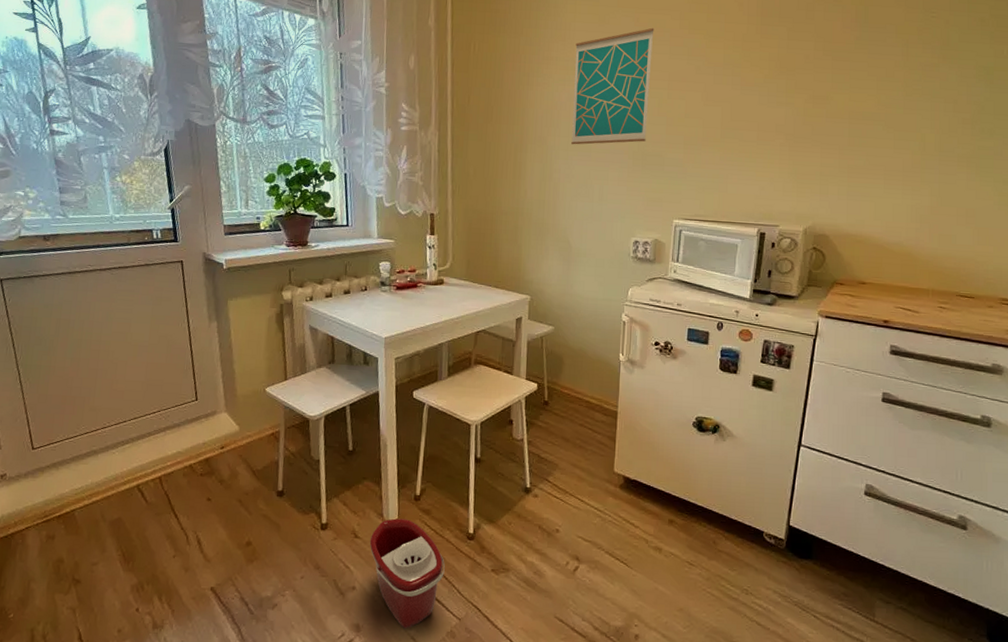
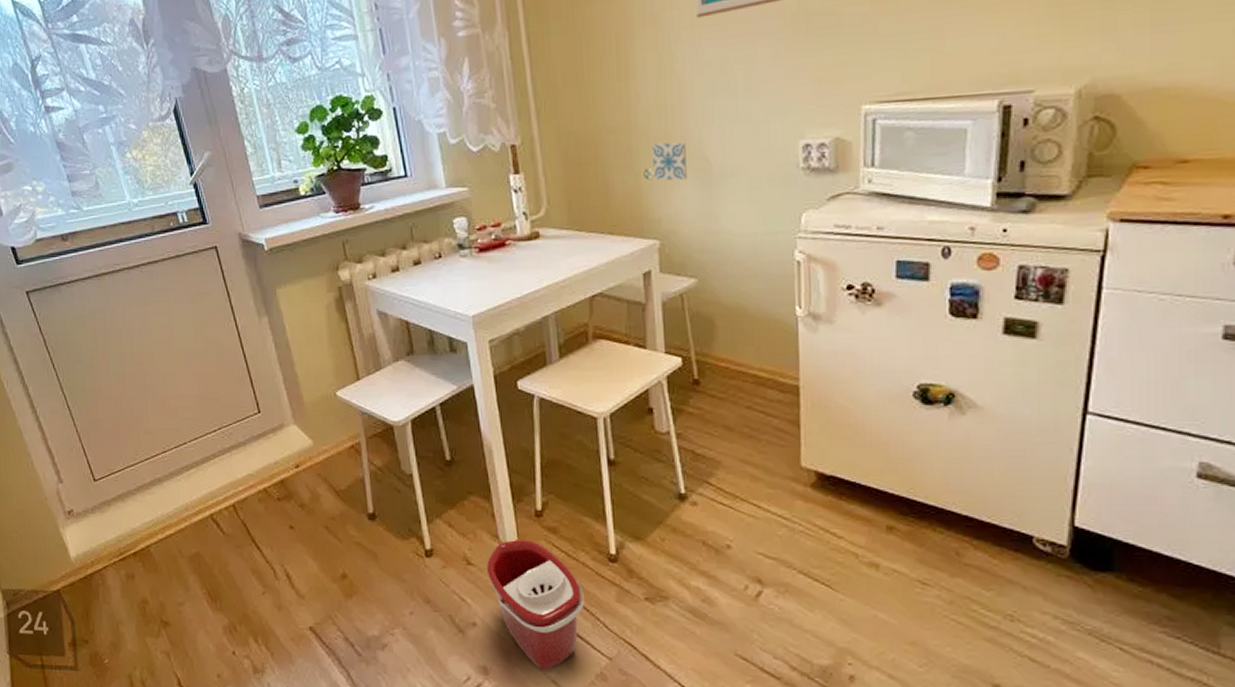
decorative tile: none [524,227,555,256] -> present [644,142,687,181]

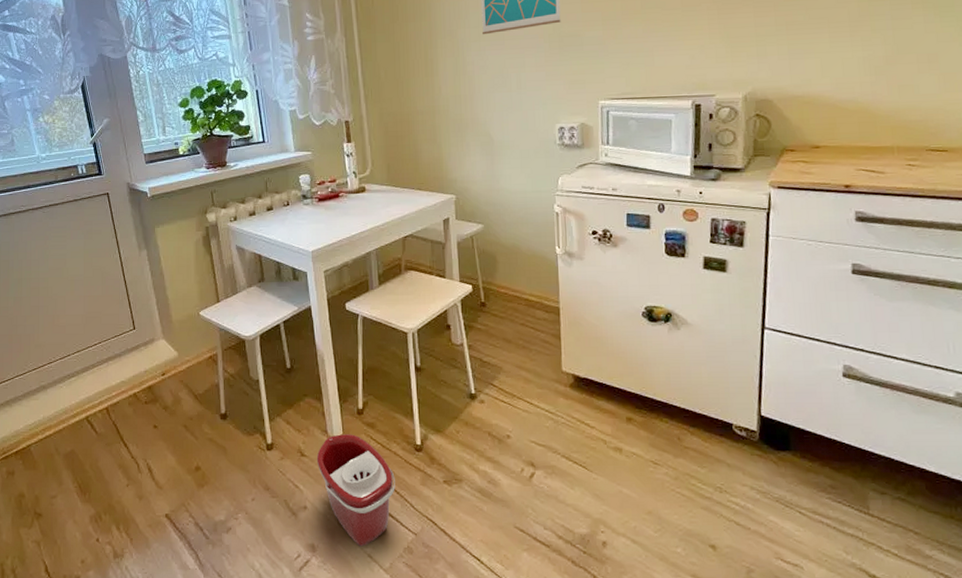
decorative tile: present [644,142,687,181] -> none [444,123,476,151]

